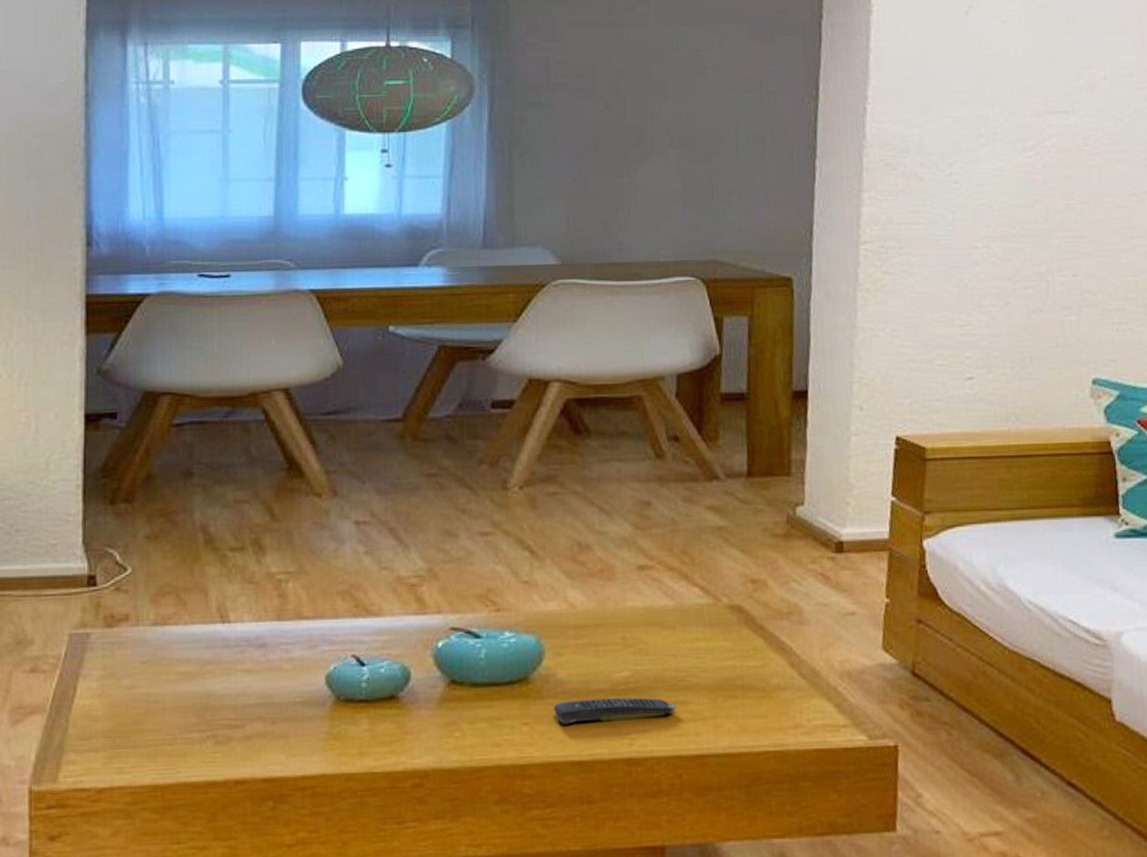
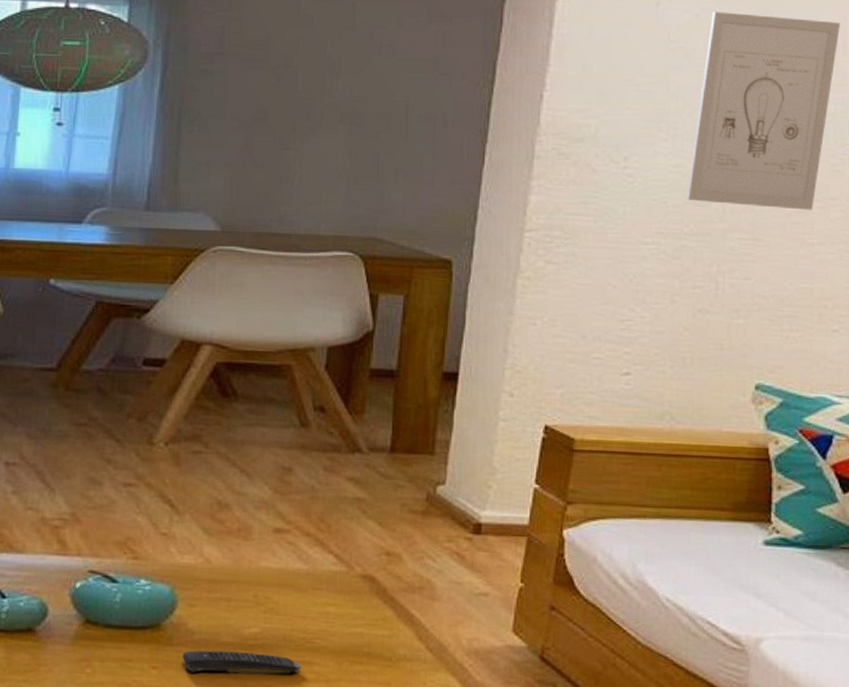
wall art: none [1010,17,1138,205] -> present [686,11,840,211]

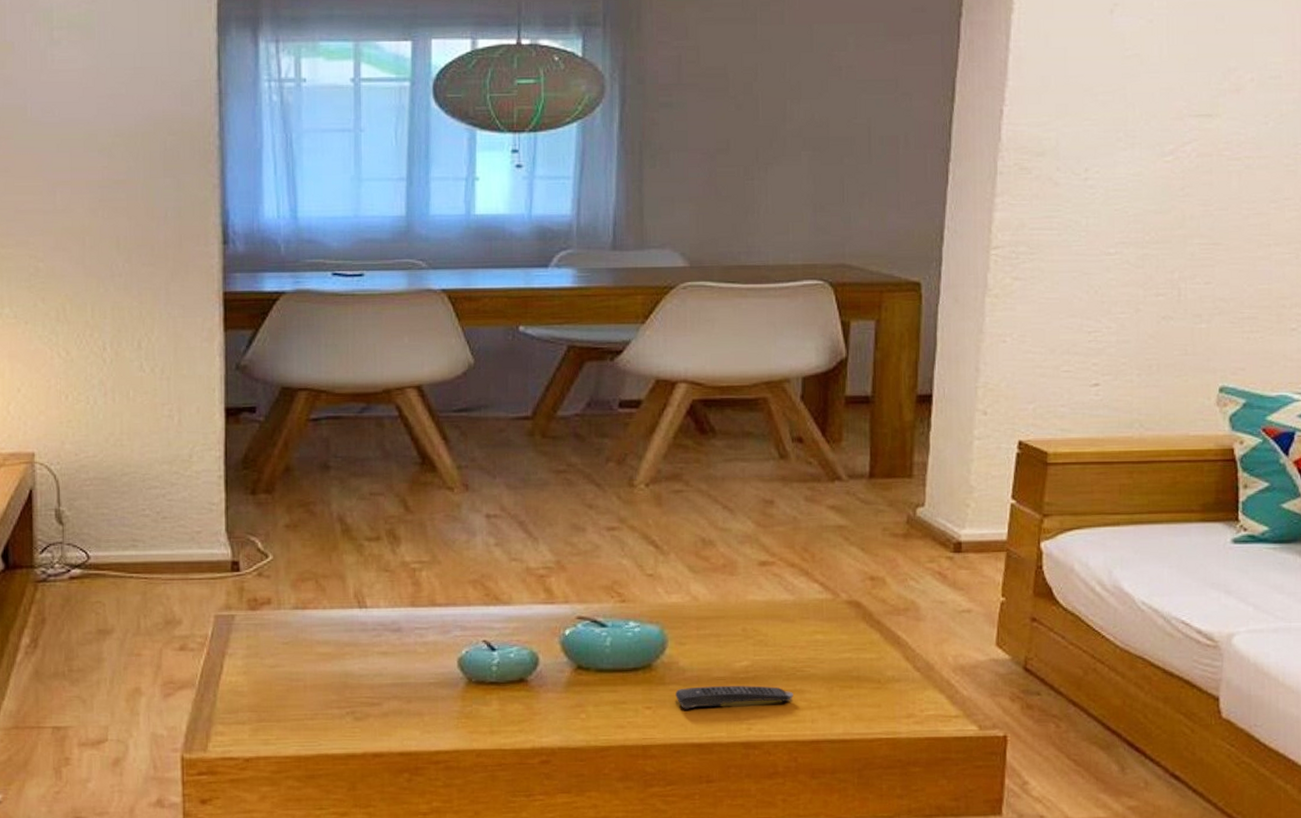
wall art: present [686,11,840,211] -> none [1146,16,1289,212]

